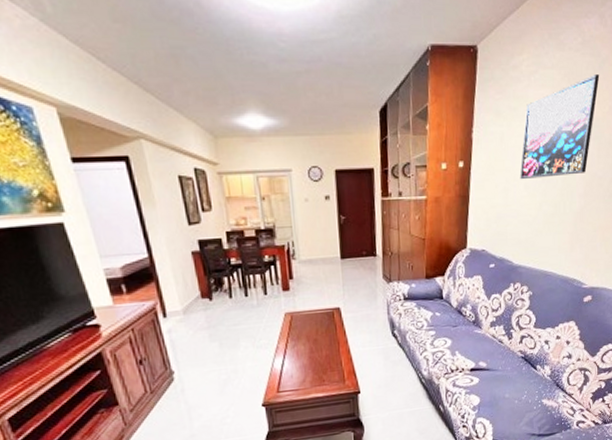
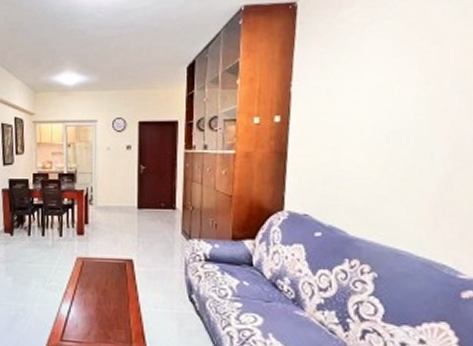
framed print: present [520,73,600,180] -> none [353,20,463,138]

